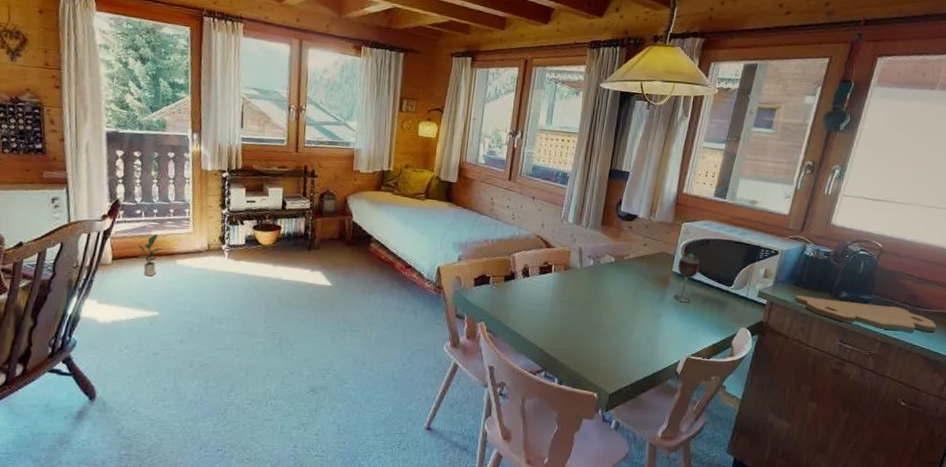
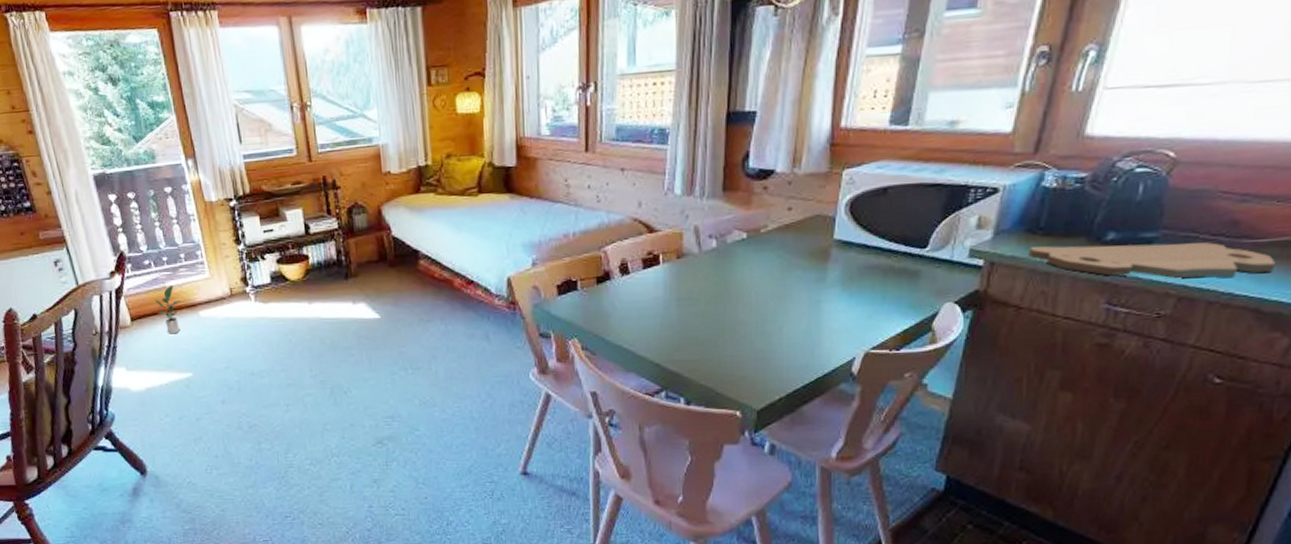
wineglass: present [672,252,700,303] -> none [837,209,875,280]

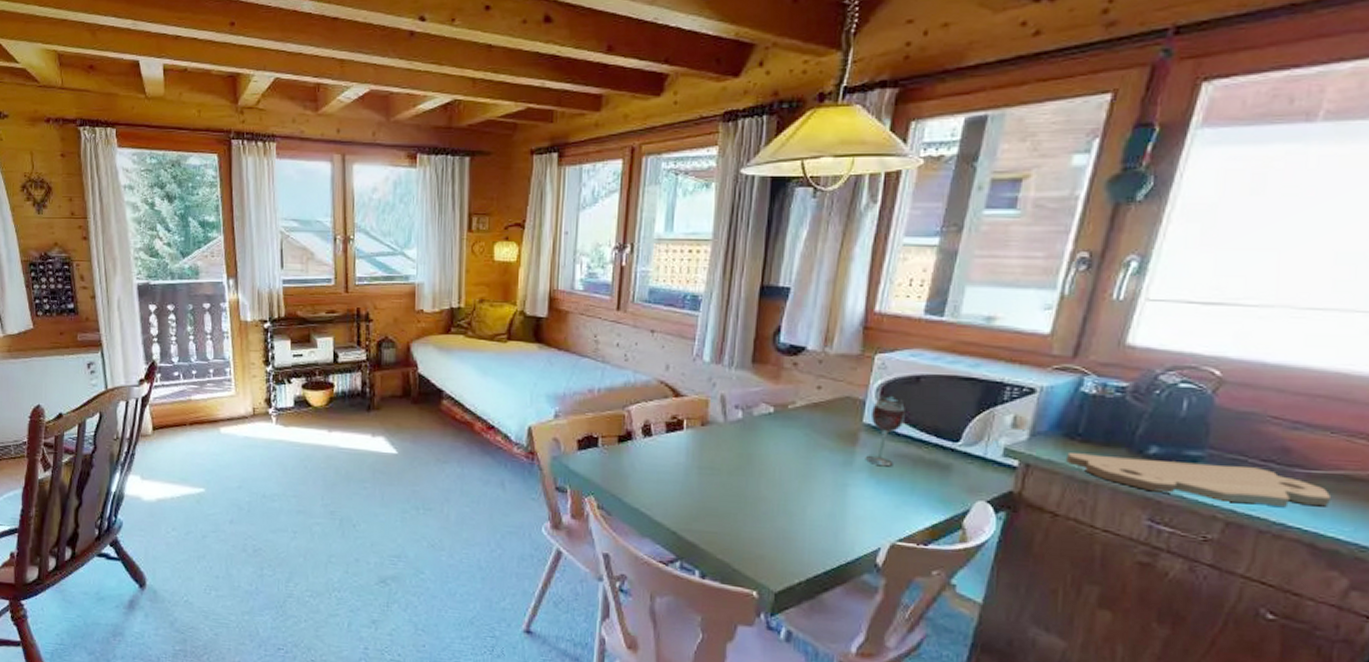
potted plant: present [155,284,181,334] -> none [178,398,204,448]
wineglass: none [837,209,875,280] -> present [865,395,907,467]

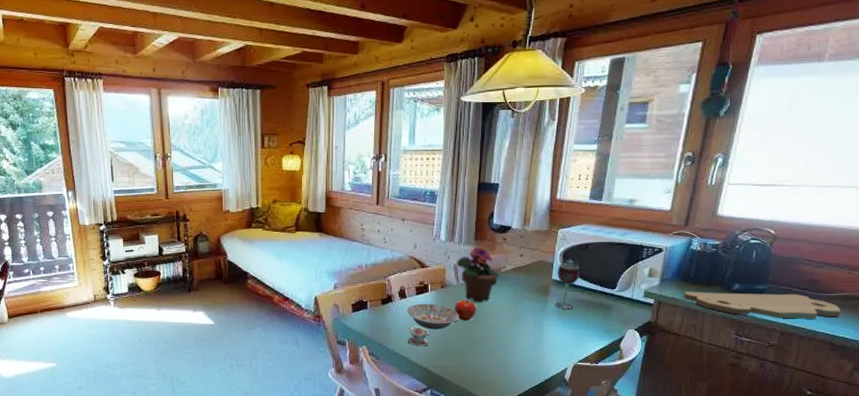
bowl: none [651,444,725,482] -> present [406,303,459,330]
teacup: none [651,473,682,503] -> present [408,325,429,347]
fruit: none [719,443,750,472] -> present [455,299,476,321]
potted flower: none [724,372,786,449] -> present [456,247,500,303]

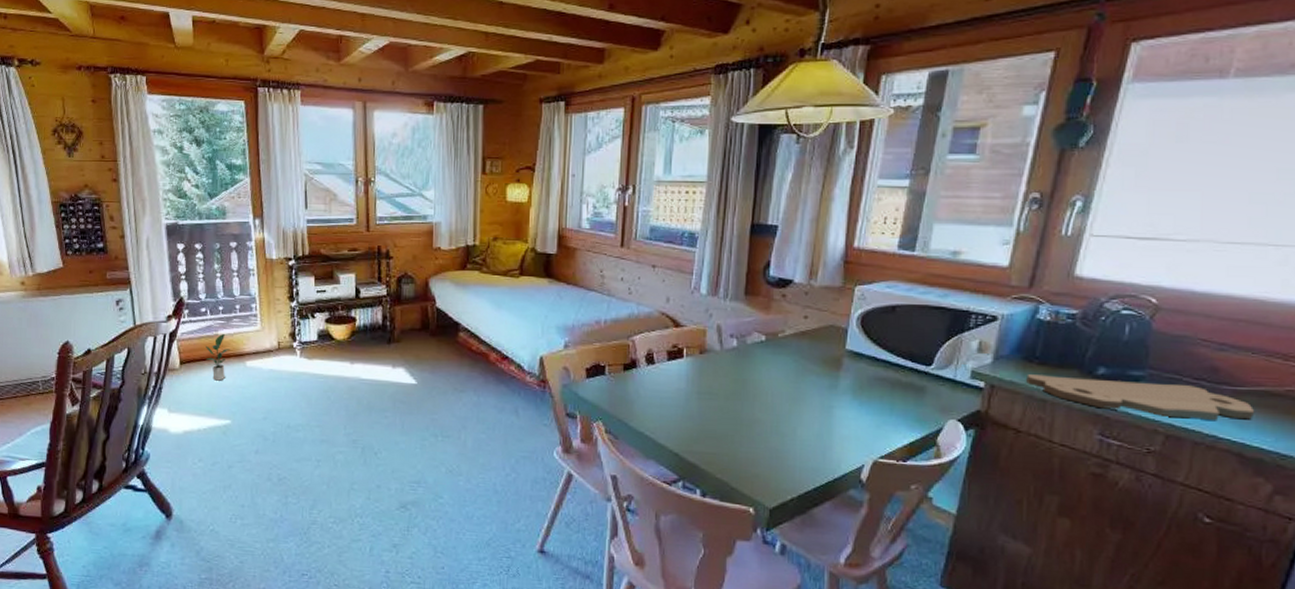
potted plant: none [30,290,53,331] -> present [205,333,230,381]
bowl: present [406,303,459,330] -> none [654,371,722,406]
teacup: present [408,325,429,347] -> none [655,399,683,426]
fruit: present [455,299,476,321] -> none [717,370,745,397]
potted flower: present [456,247,500,303] -> none [720,303,777,375]
wineglass: present [554,258,581,310] -> none [848,323,884,390]

